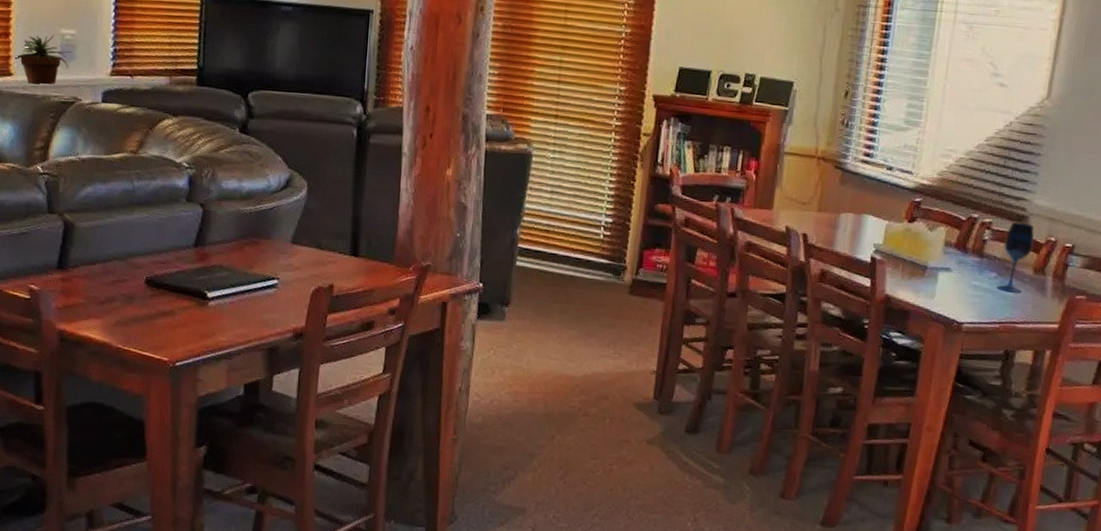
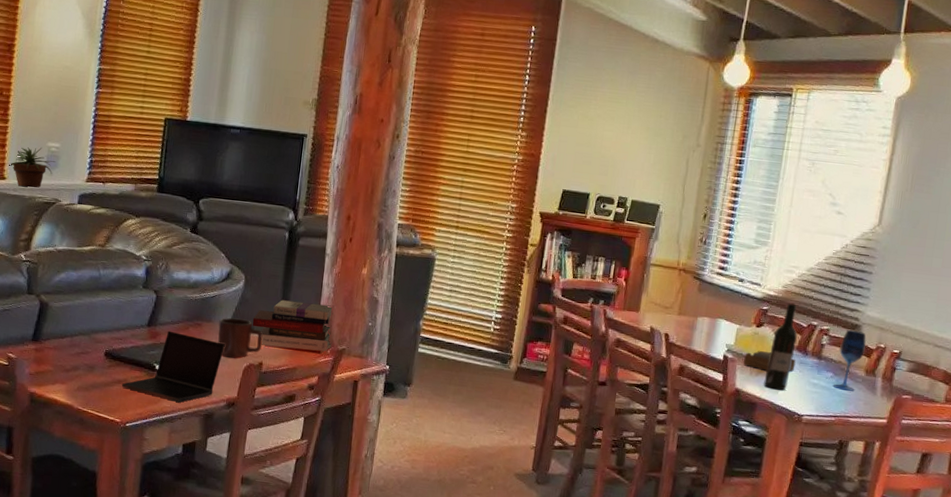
laptop computer: none [167,251,288,335] -> present [121,330,225,402]
mug: none [279,233,332,281] -> present [218,318,263,358]
books: none [319,209,415,273] -> present [252,300,334,354]
napkin holder: none [893,250,954,273] -> present [743,351,796,372]
wine bottle: none [917,193,956,295] -> present [763,303,798,391]

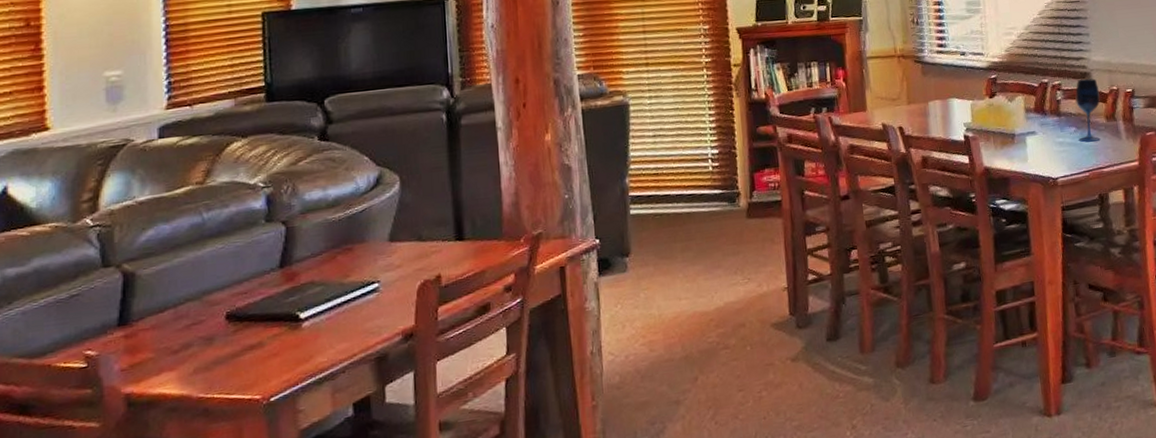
potted plant: present [9,147,56,188] -> none [52,80,119,135]
laptop computer: present [121,330,225,402] -> none [255,264,388,354]
mug: present [218,318,263,358] -> none [375,228,436,280]
books: present [252,300,334,354] -> none [418,186,525,255]
napkin holder: present [743,351,796,372] -> none [985,121,1038,141]
wine bottle: present [763,303,798,391] -> none [1008,65,1035,159]

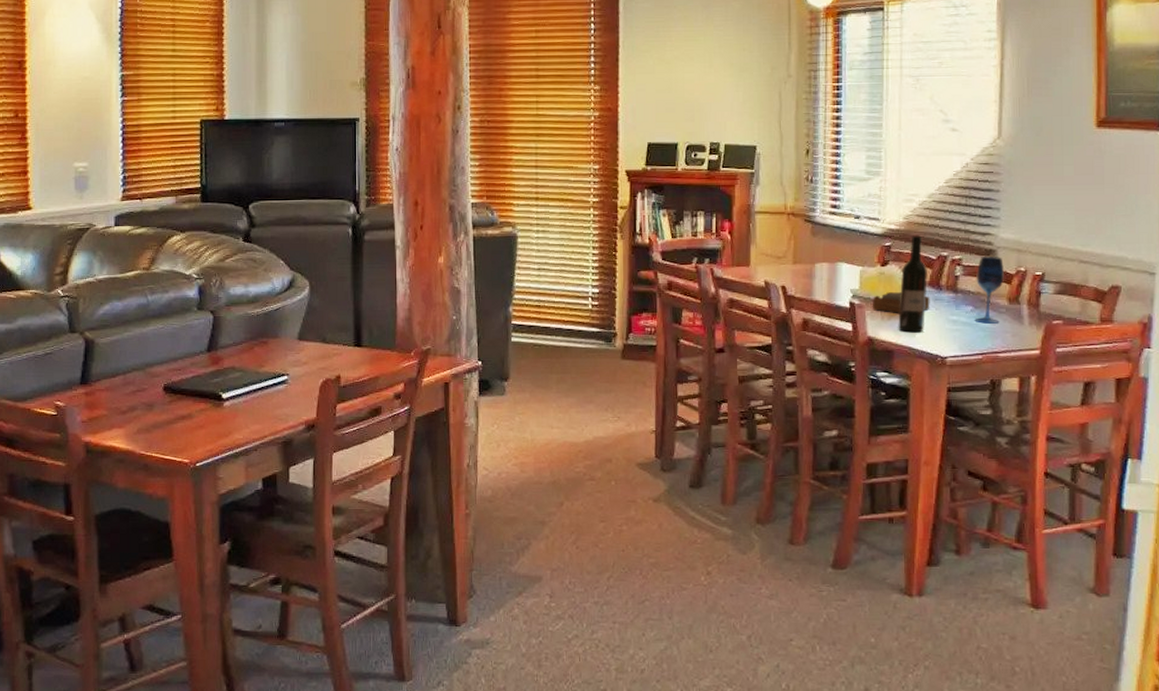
napkin holder: none [985,121,1038,141] -> present [872,292,930,313]
wine bottle: none [1008,65,1035,159] -> present [898,235,929,333]

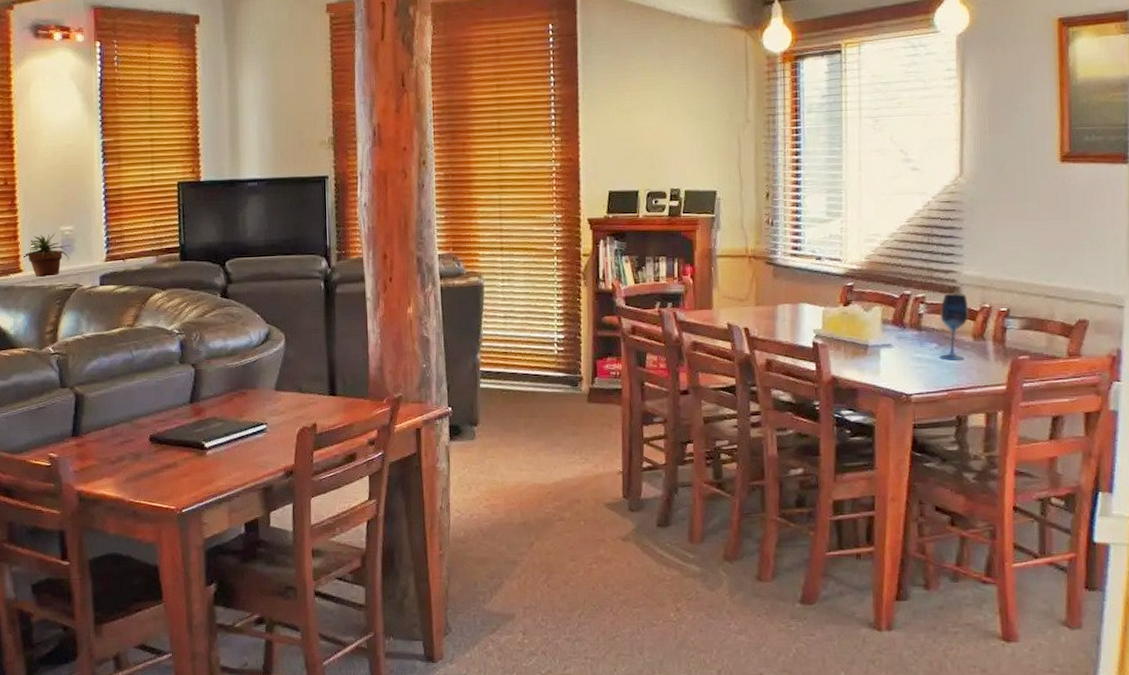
potted plant: none [34,170,85,215] -> present [24,233,71,277]
napkin holder: present [872,292,930,313] -> none [835,331,894,352]
wine bottle: present [898,235,929,333] -> none [862,275,892,371]

